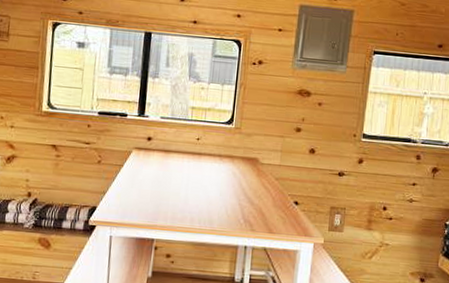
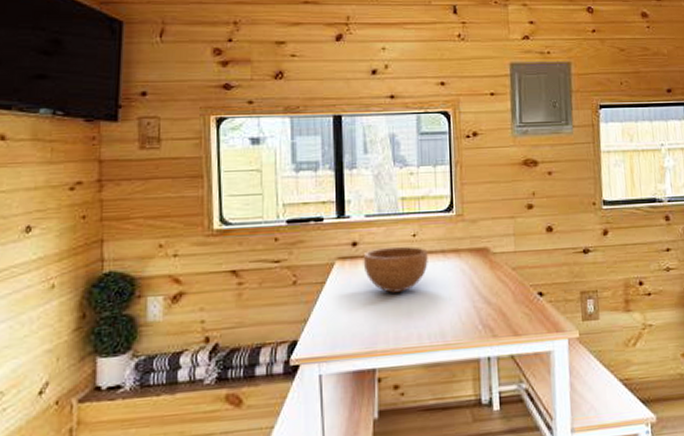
bowl: none [154,145,207,183] -> present [363,246,428,293]

